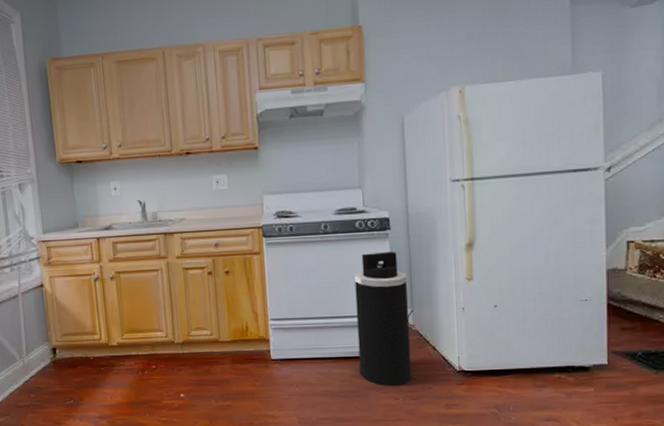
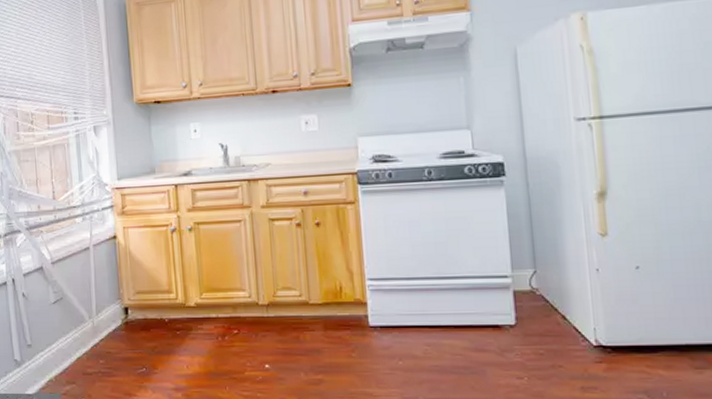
trash can: present [354,251,411,387] -> none [465,200,537,363]

